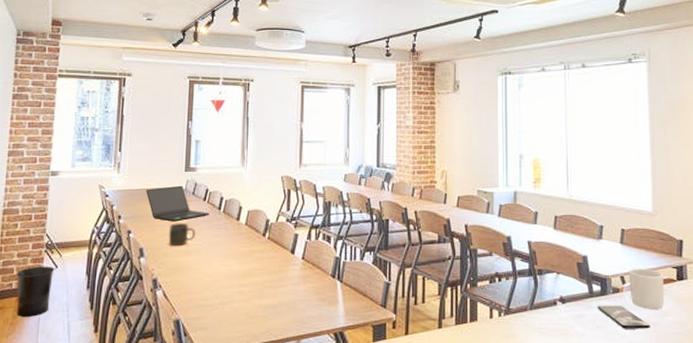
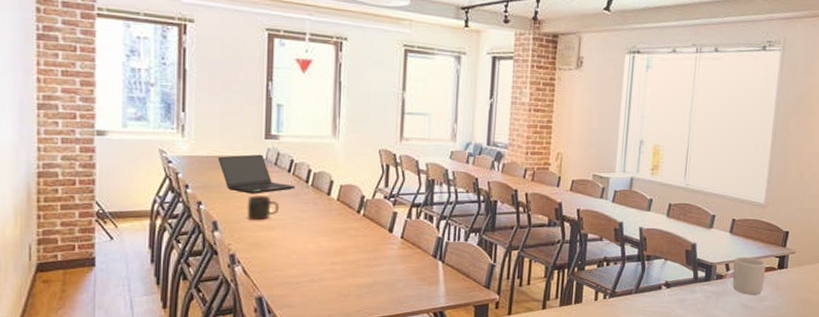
waste bin: present [16,266,55,317] -> none [61,237,110,291]
smartphone: present [597,305,651,329] -> none [699,290,748,313]

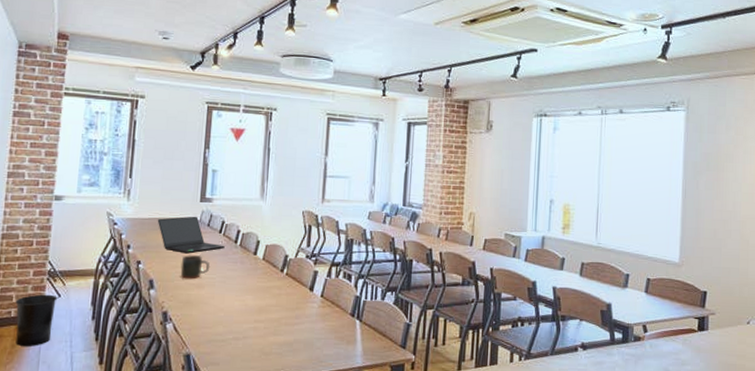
waste bin: none [61,237,110,291] -> present [15,294,58,346]
mug: present [732,256,766,295] -> none [651,317,685,358]

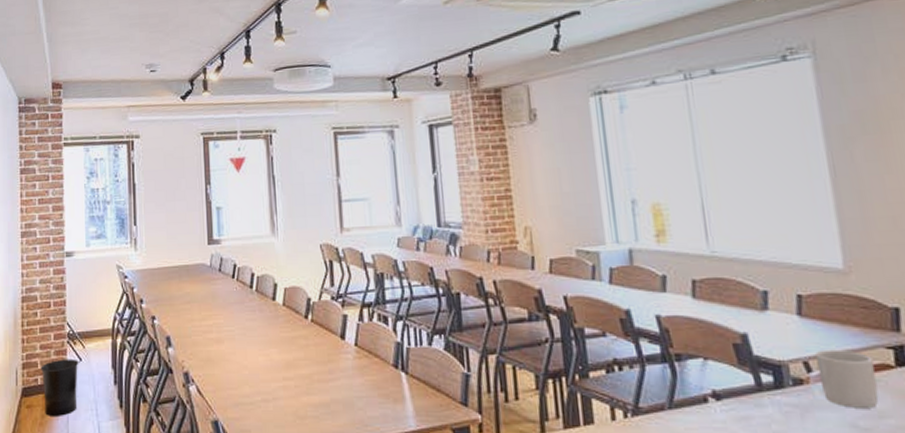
laptop: present [157,216,225,254] -> none [166,261,240,305]
mug: present [180,255,210,279] -> none [196,306,227,334]
mug: none [651,317,685,358] -> present [815,349,879,408]

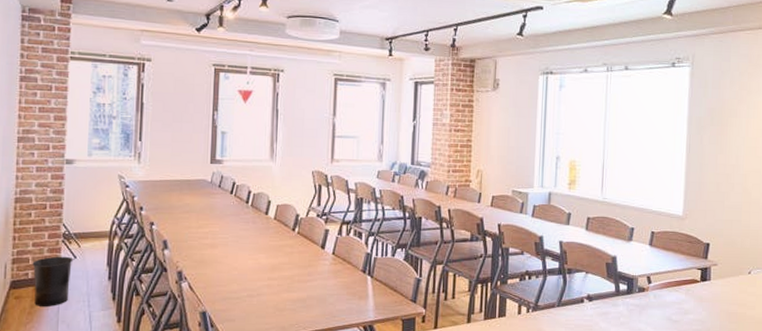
mug: present [815,349,879,408] -> none [655,269,688,308]

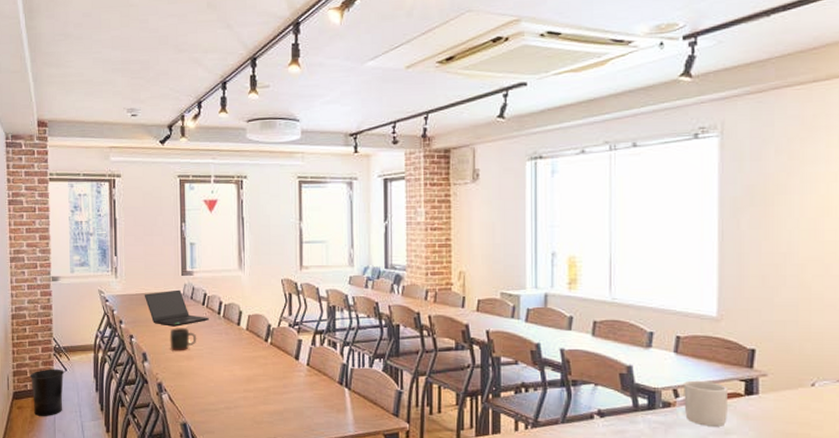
laptop: none [168,177,236,215] -> present [144,289,209,327]
mug: none [193,216,223,239] -> present [169,328,197,351]
mug: none [655,269,688,308] -> present [684,380,727,427]

